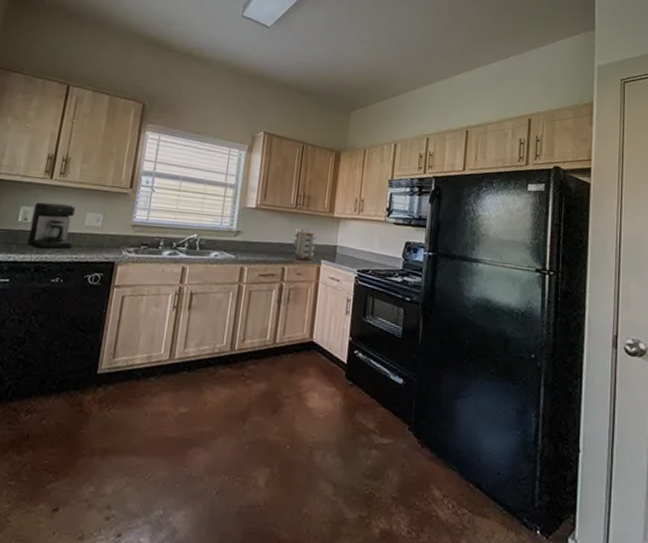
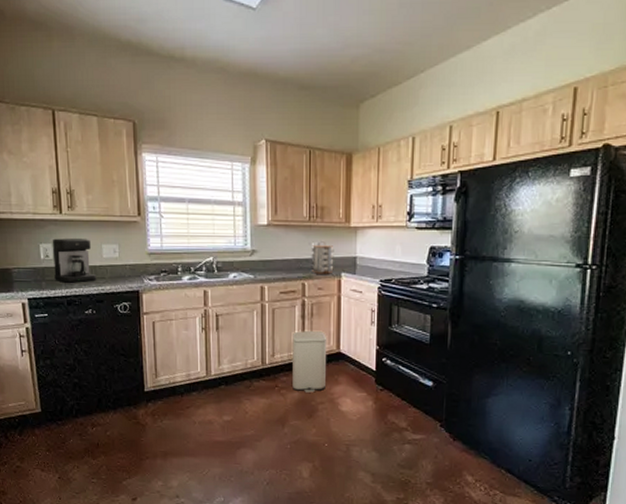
pedal bin: none [259,316,301,385] -> present [292,331,327,393]

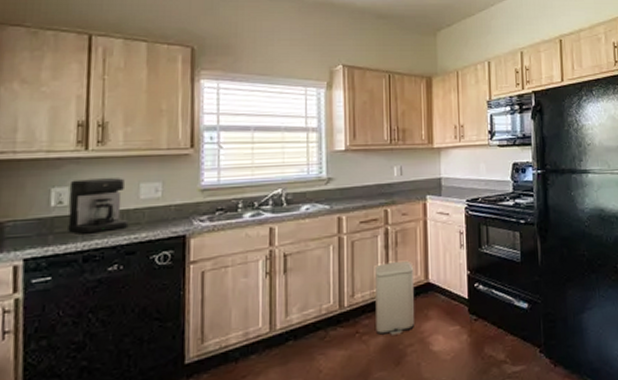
spice rack: present [311,240,334,274] -> none [393,163,418,199]

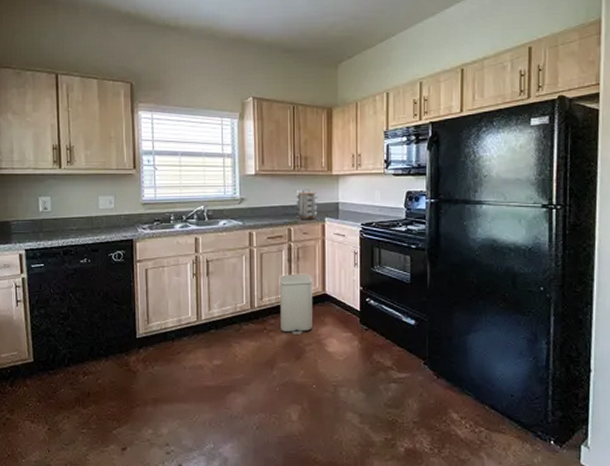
coffee maker: present [68,178,129,235] -> none [52,191,93,235]
spice rack: none [393,163,418,199] -> present [296,187,318,219]

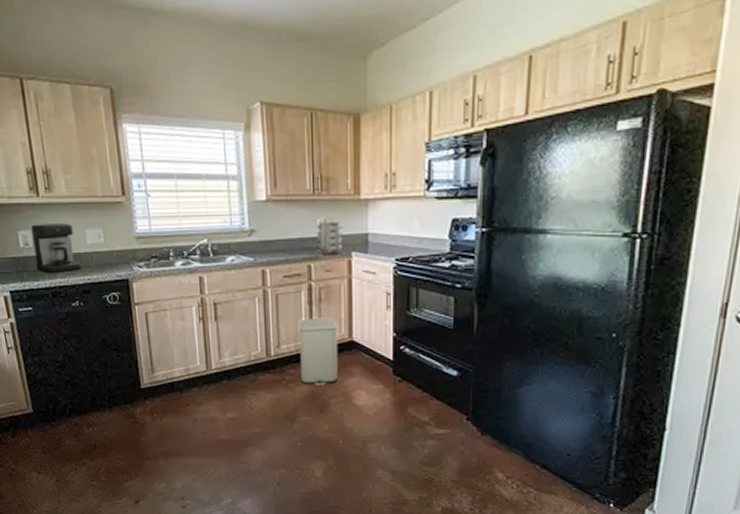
coffee maker: none [52,191,93,235] -> present [32,223,82,274]

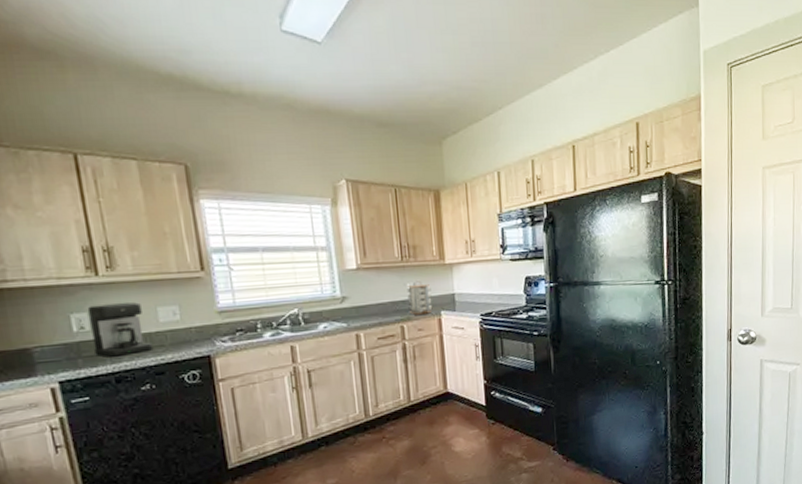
pedal bin: present [299,318,339,386] -> none [396,373,437,439]

